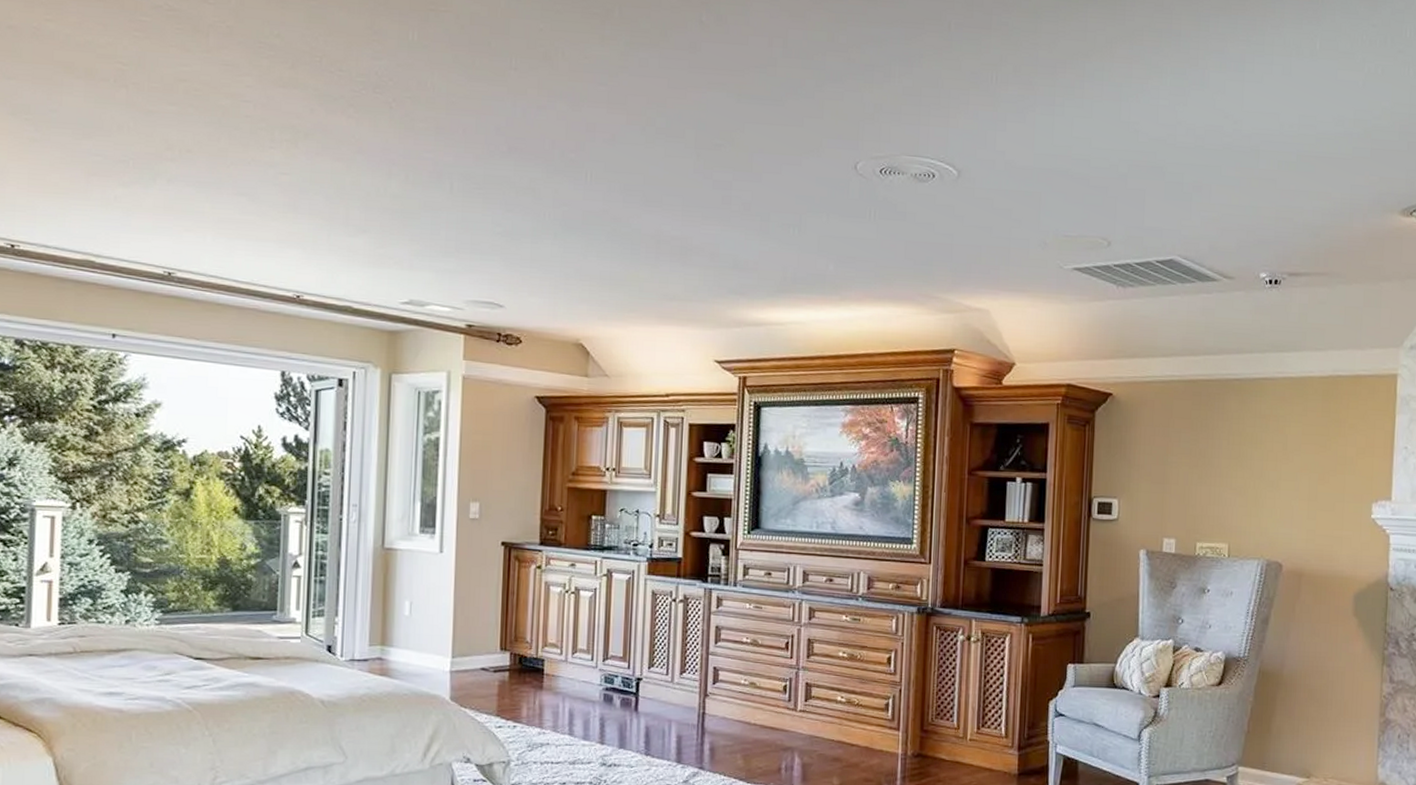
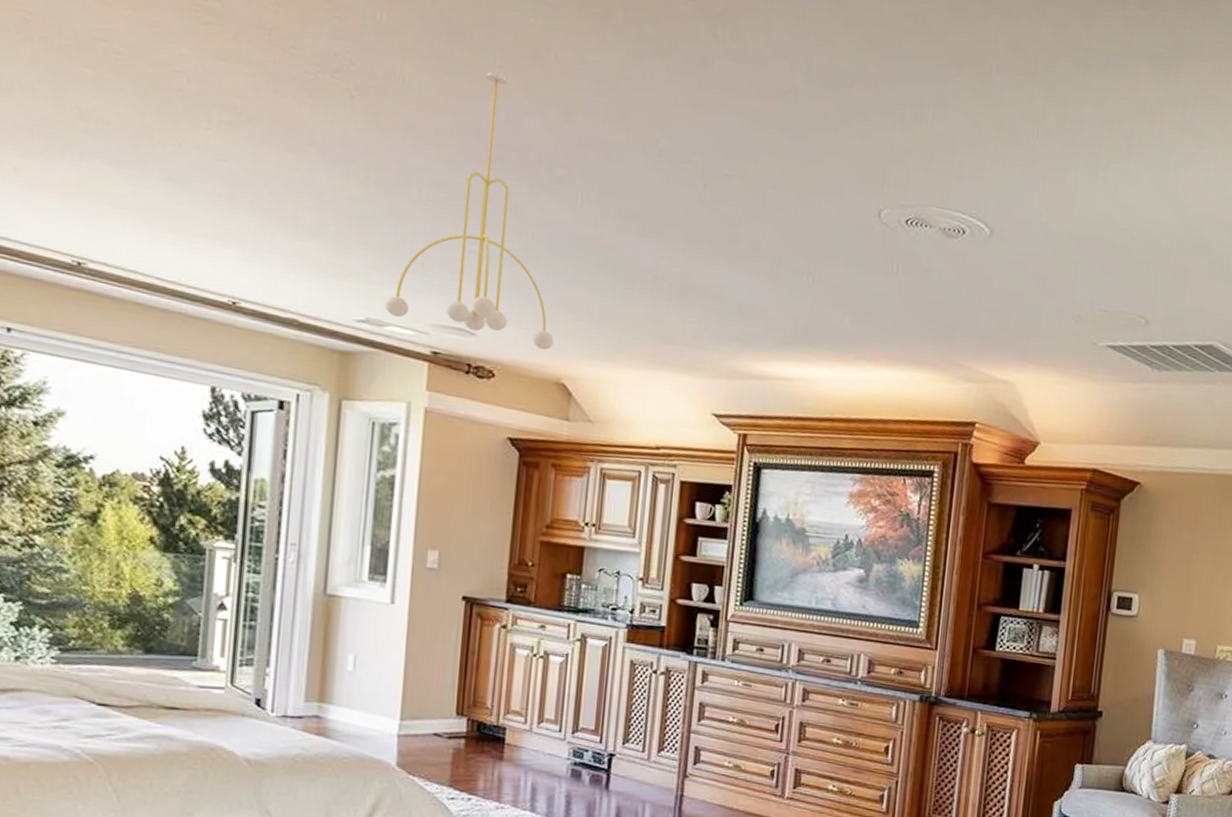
chandelier: none [425,74,572,316] -> present [385,71,554,351]

